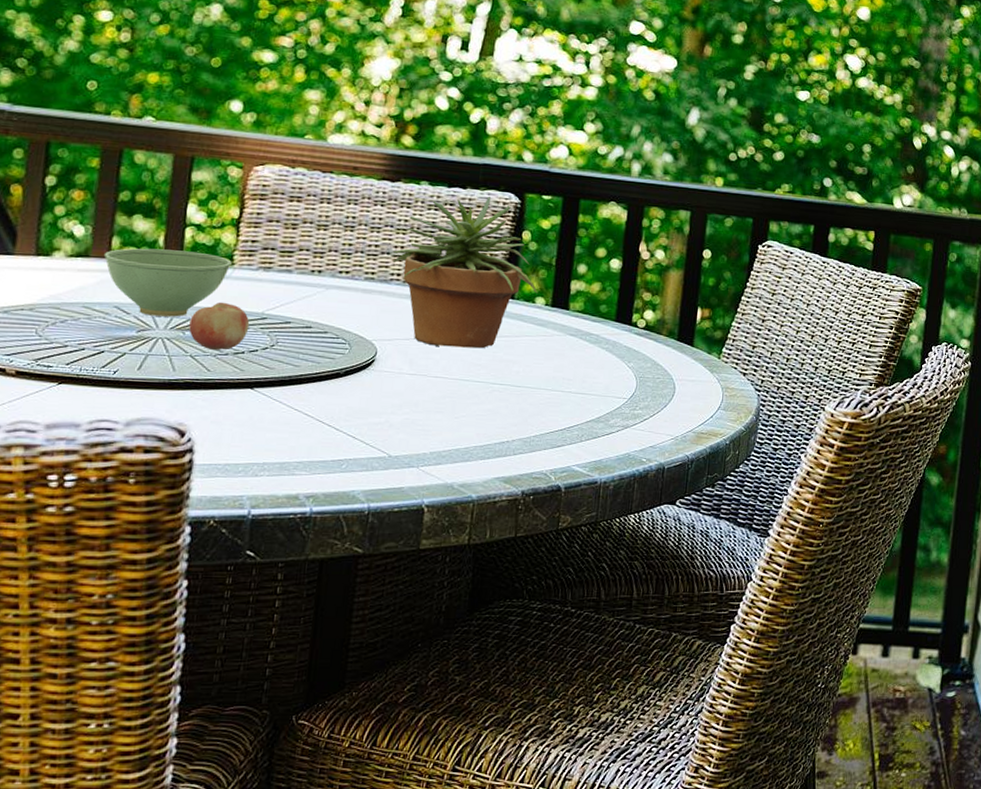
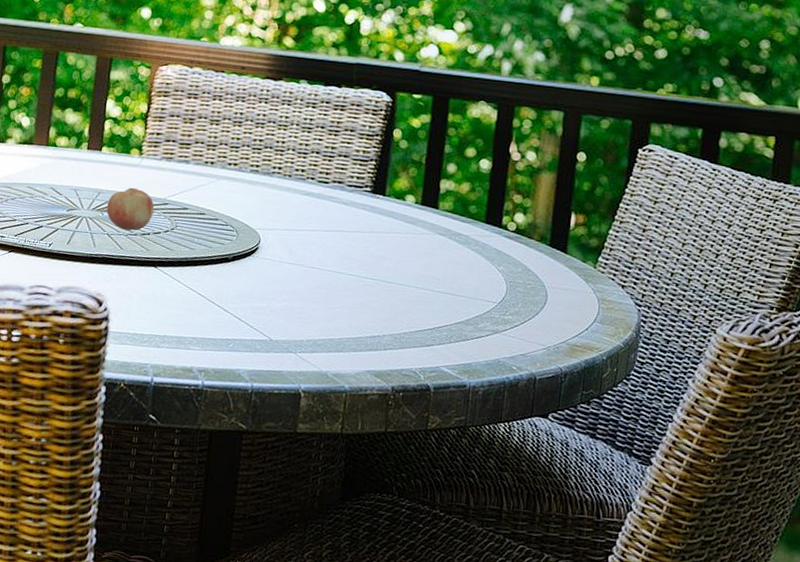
bowl: present [103,248,232,317] -> none [43,137,141,199]
potted plant: present [391,197,538,349] -> none [273,95,408,243]

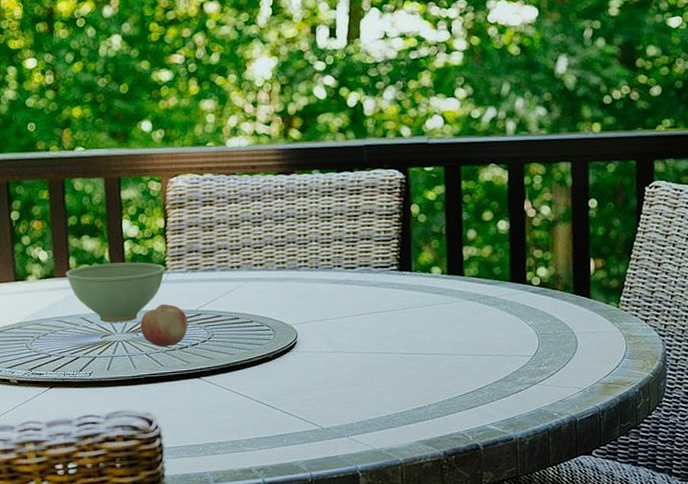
bowl: none [43,137,141,199] -> present [65,262,165,323]

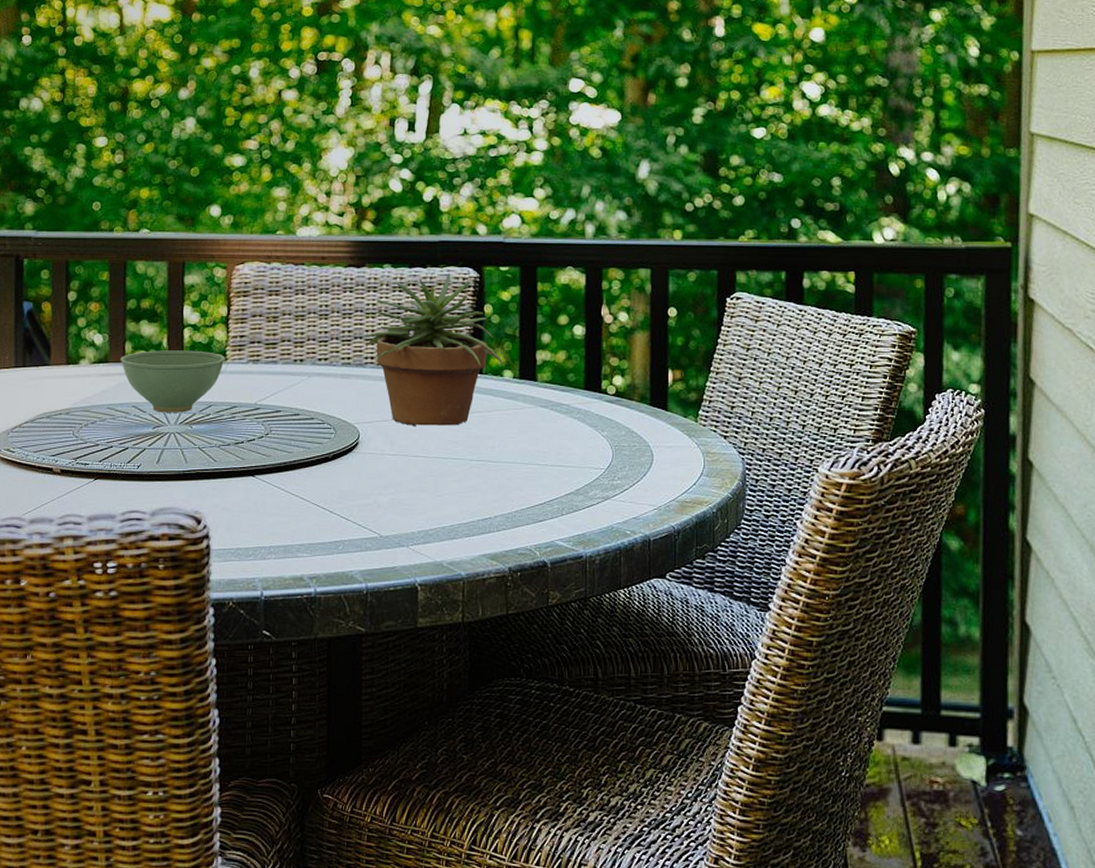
fruit: present [140,304,188,347] -> none [195,395,246,441]
potted plant: none [296,176,433,324] -> present [363,273,504,426]

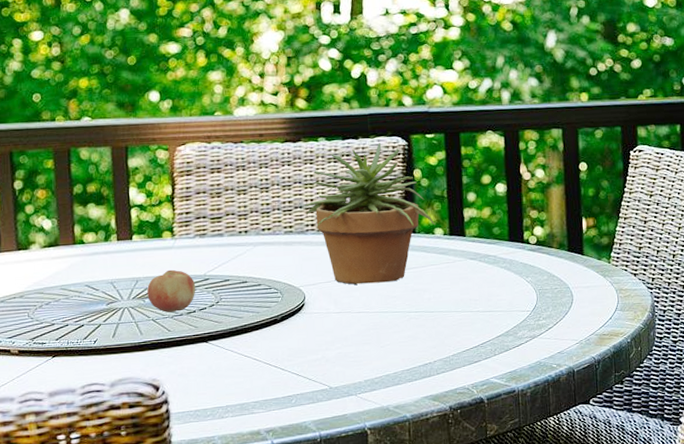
bowl: present [120,350,225,413] -> none [70,229,173,290]
fruit: none [195,395,246,441] -> present [147,269,196,313]

